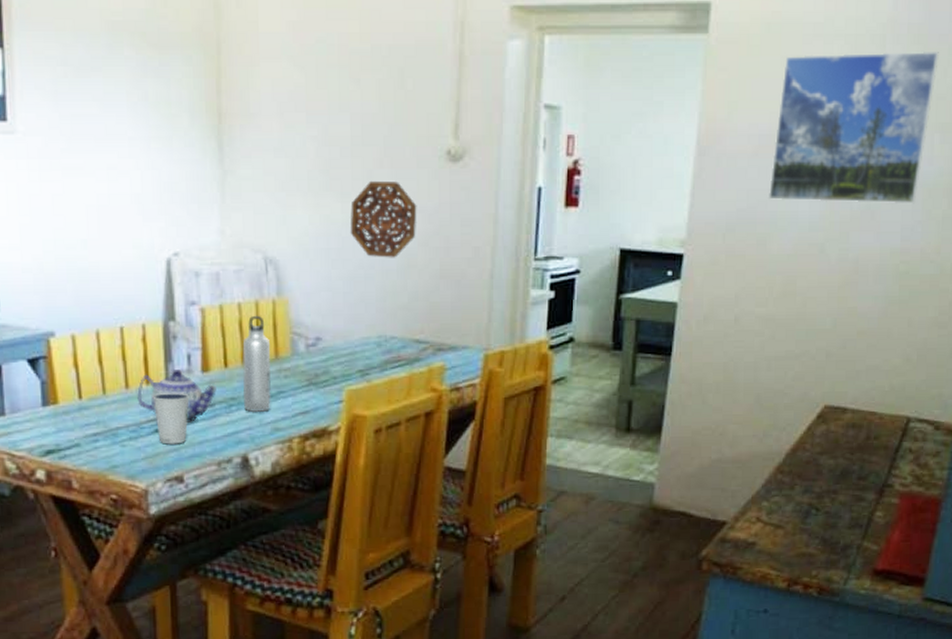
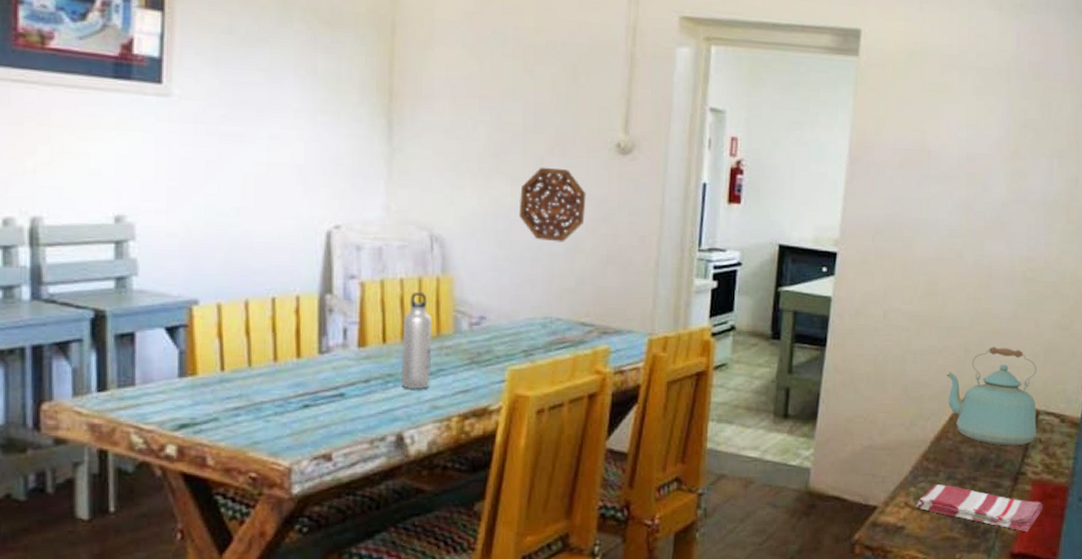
teapot: present [137,370,217,424] -> none [286,343,373,400]
dixie cup: present [152,391,191,444] -> none [303,366,345,421]
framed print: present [769,50,939,204] -> none [913,82,1055,218]
dish towel: none [769,497,912,548] -> present [916,483,1043,532]
kettle: none [805,349,909,457] -> present [947,346,1037,446]

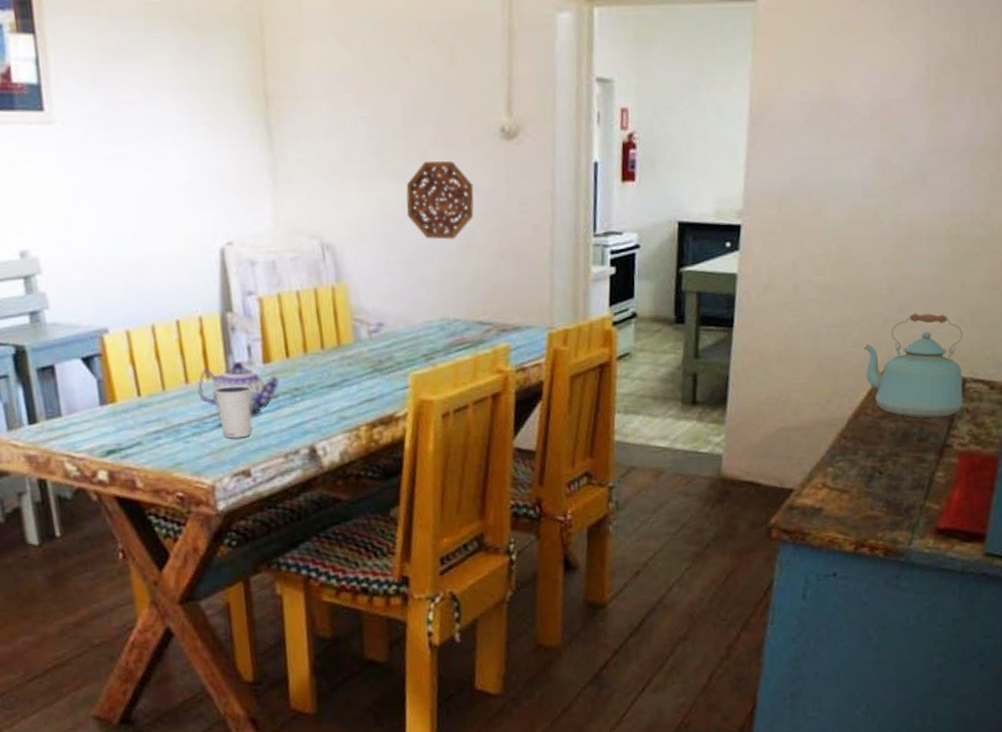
teapot: none [286,343,373,400] -> present [198,362,279,417]
dixie cup: none [303,366,345,421] -> present [214,384,253,439]
water bottle: present [401,291,433,389] -> none [303,303,336,402]
dish towel: present [916,483,1043,532] -> none [834,462,971,507]

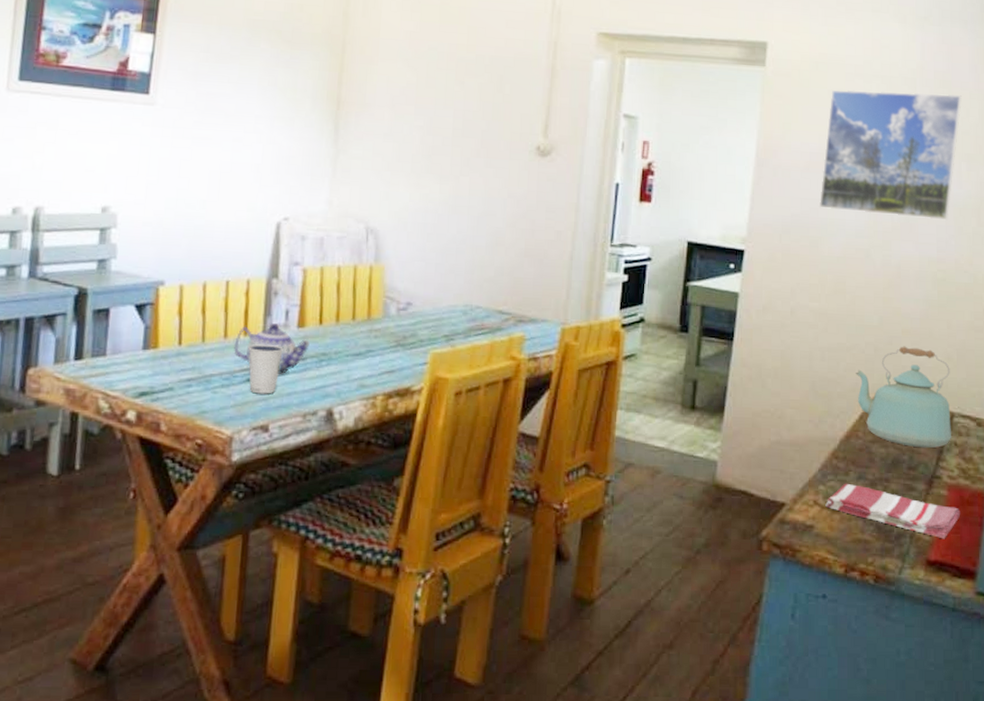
decorative platter: present [406,160,474,240] -> none [445,167,508,236]
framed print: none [822,13,982,168] -> present [820,89,962,220]
dish towel: none [834,462,971,507] -> present [825,483,961,539]

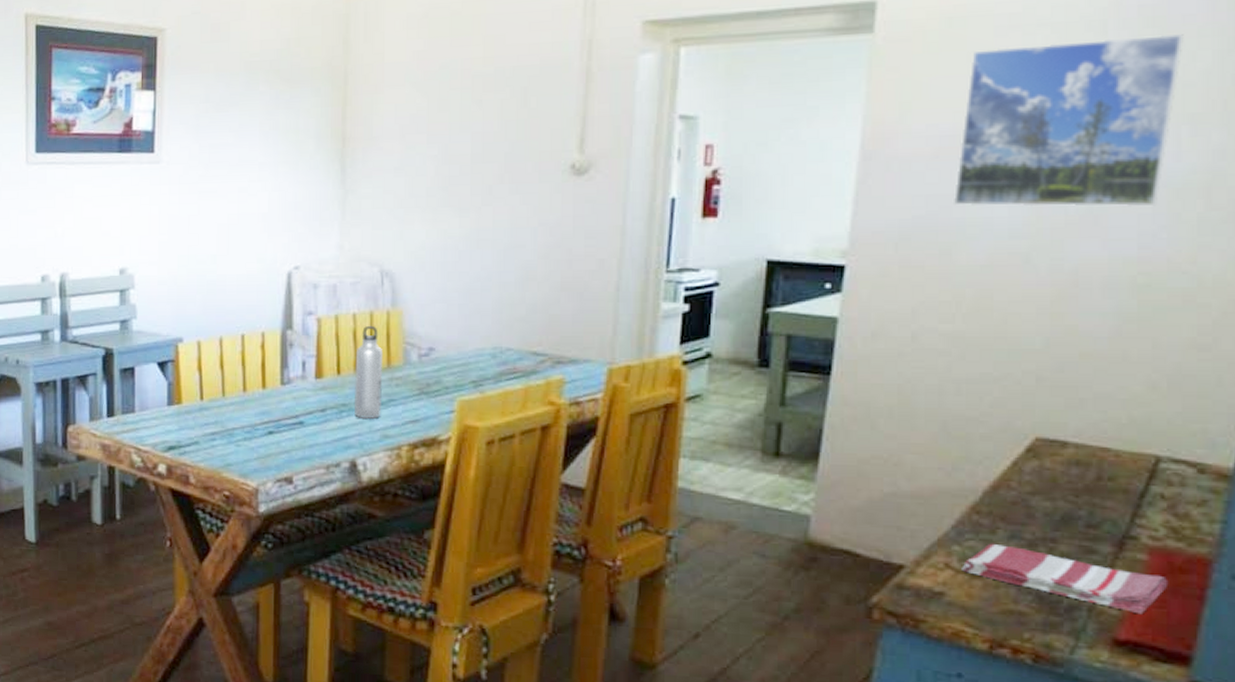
teapot: present [234,323,310,375] -> none [254,375,329,427]
dixie cup: present [248,343,285,394] -> none [268,396,304,447]
water bottle: none [334,278,365,368] -> present [354,325,384,419]
kettle: present [856,346,951,448] -> none [1007,373,1156,502]

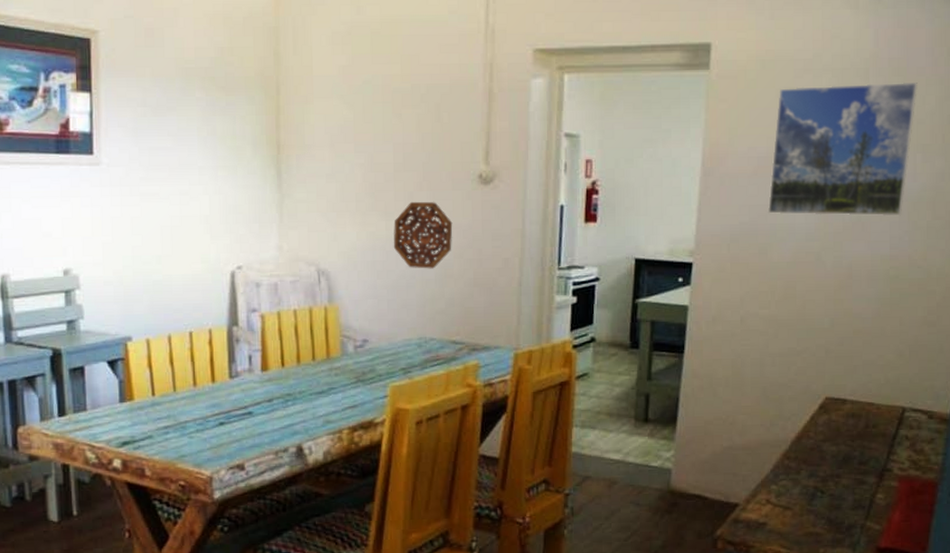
water bottle: present [354,325,384,419] -> none [297,320,324,406]
decorative platter: none [467,195,538,271] -> present [393,201,453,269]
dish towel: present [961,543,1169,615] -> none [778,481,911,528]

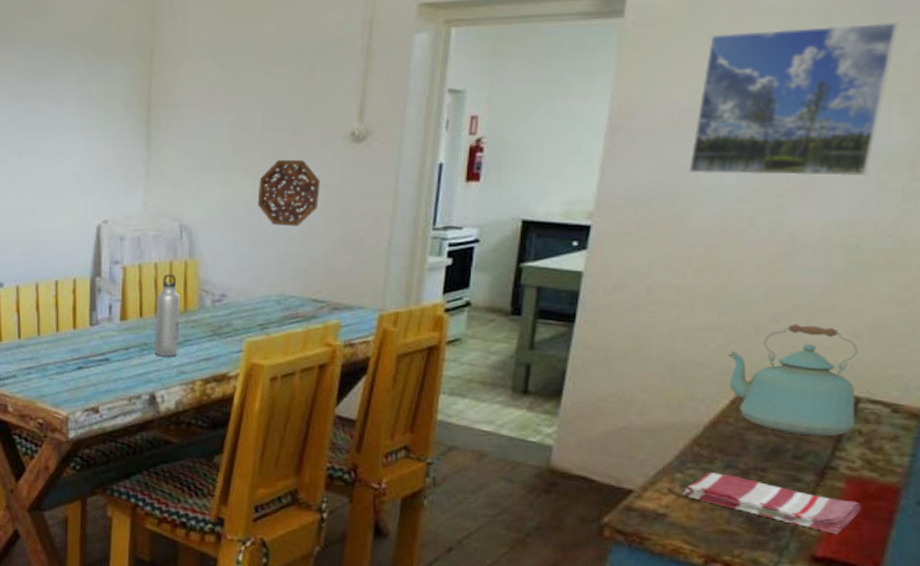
water bottle: none [297,320,324,406] -> present [154,273,181,357]
dish towel: none [778,481,911,528] -> present [683,471,862,535]
kettle: none [807,346,902,444] -> present [728,324,858,437]

